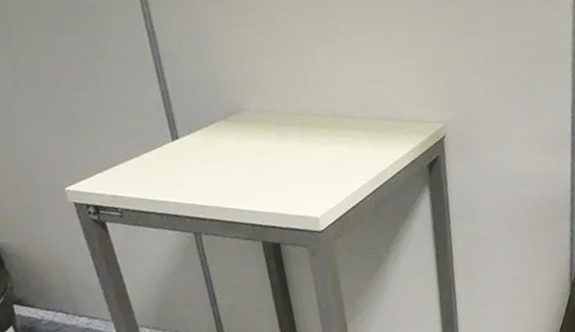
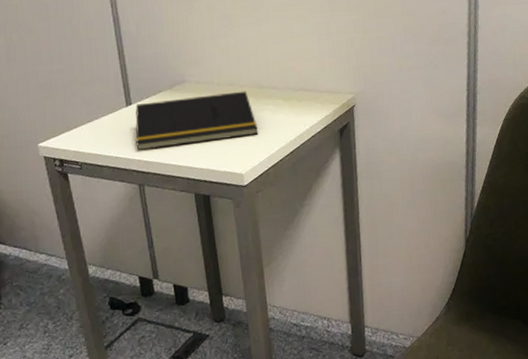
notepad: none [183,120,334,194] -> present [135,91,258,151]

